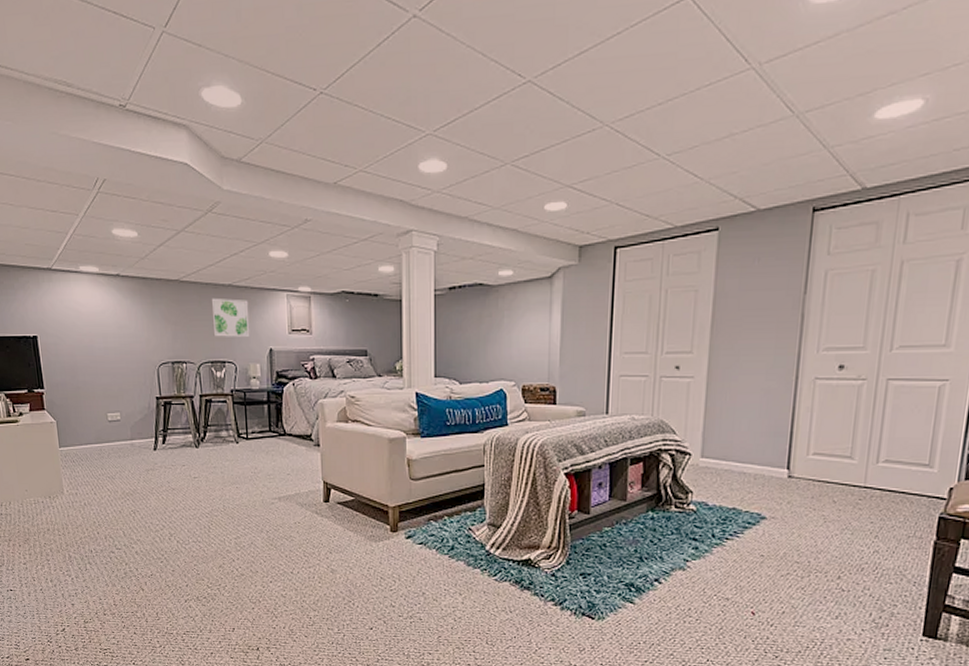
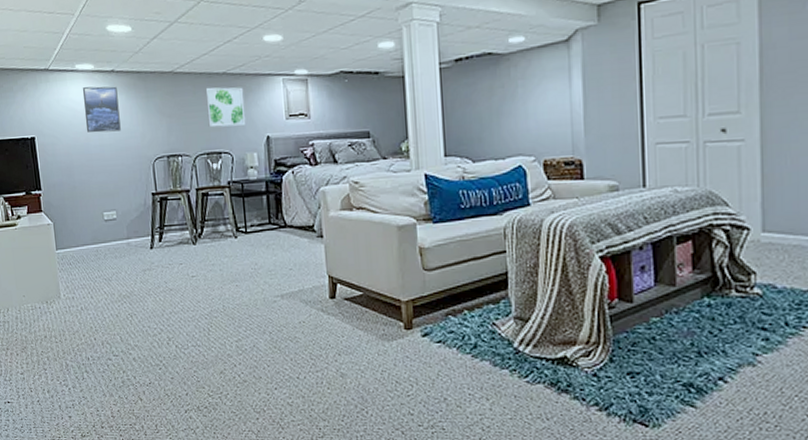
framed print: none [86,289,126,336] -> present [82,86,121,133]

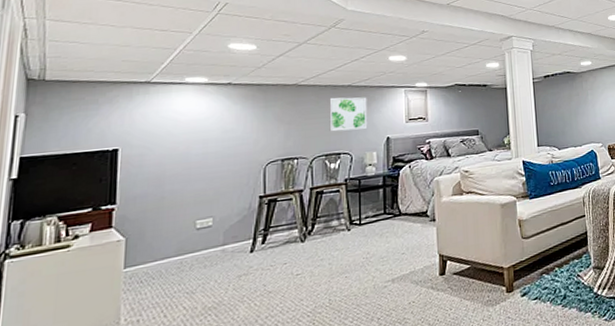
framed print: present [82,86,121,133] -> none [188,97,232,142]

